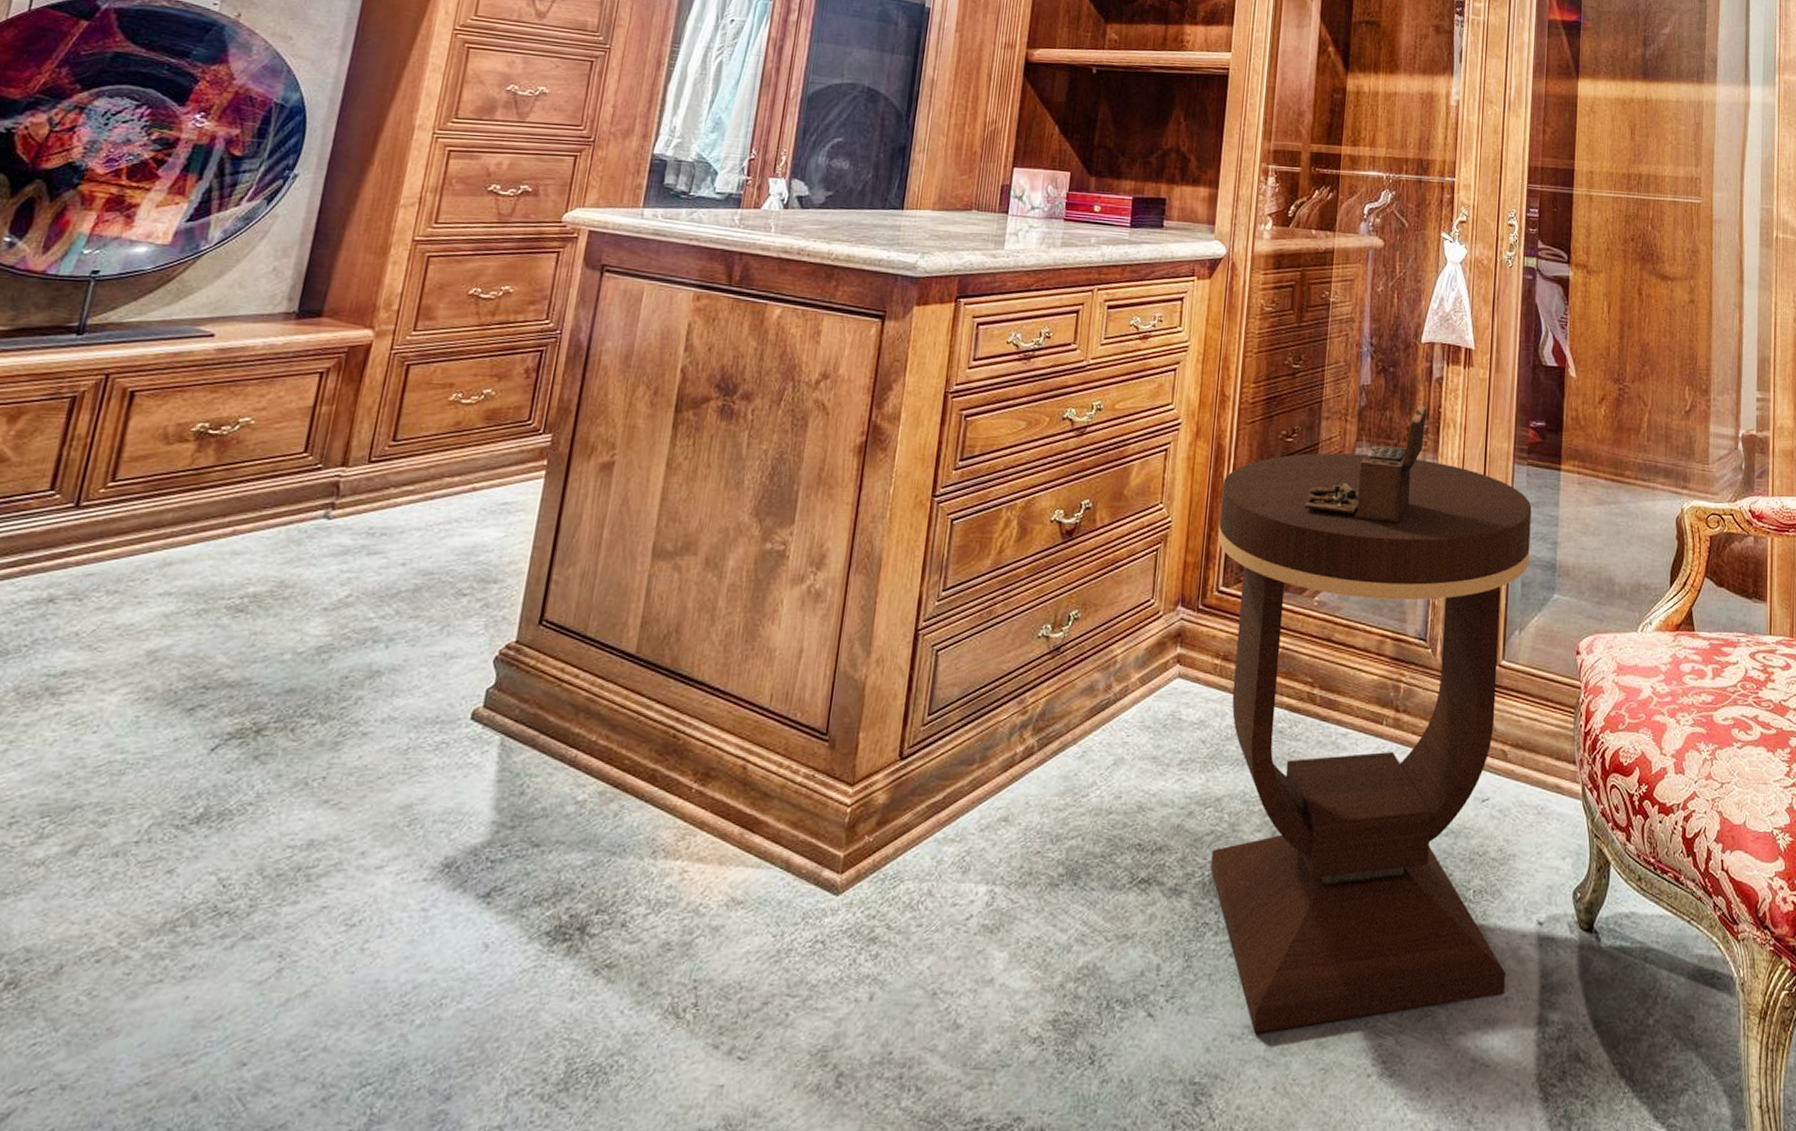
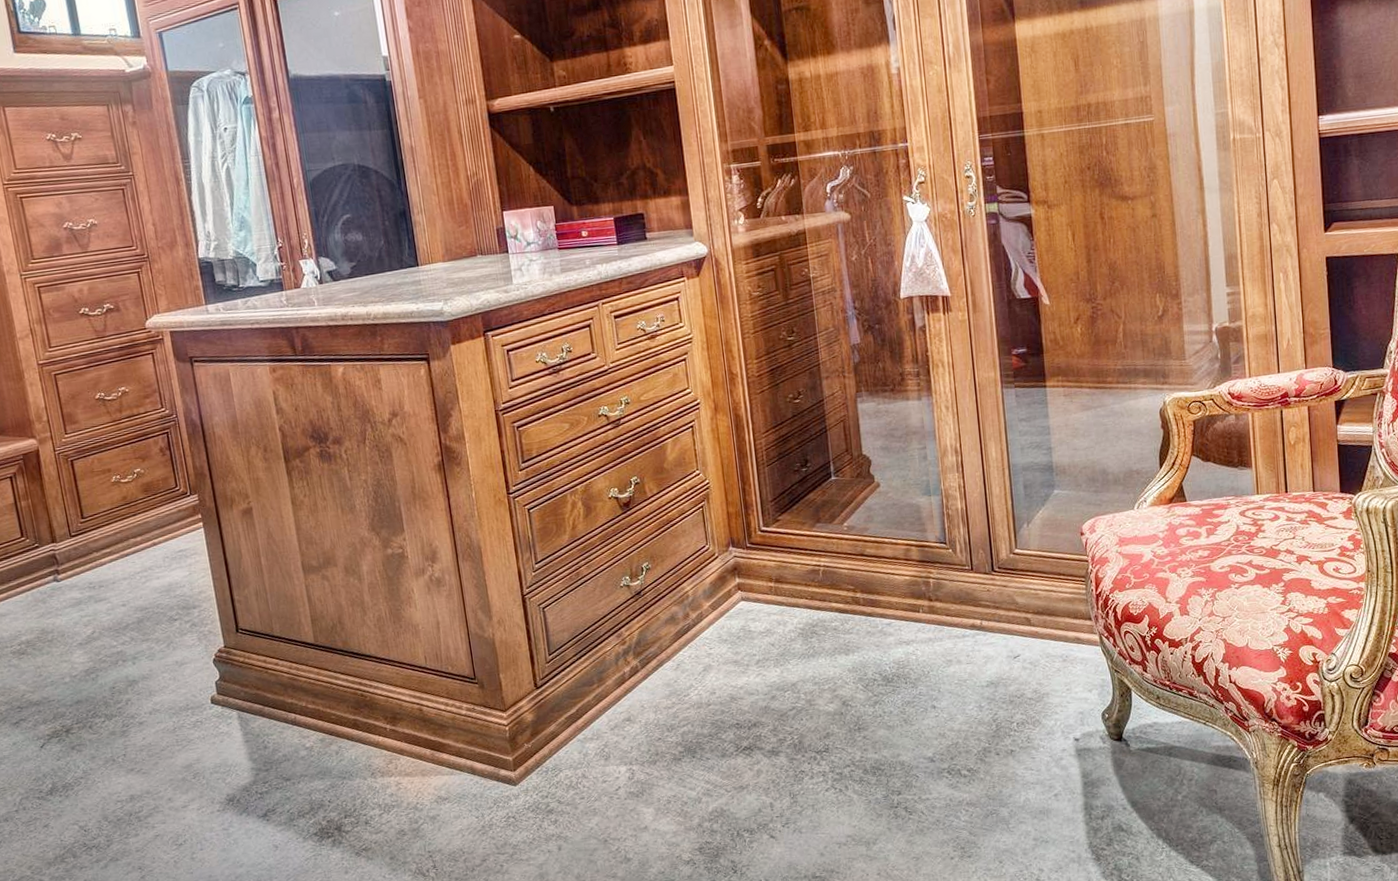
side table: present [1210,452,1532,1033] -> none [746,398,1053,840]
jewelry box: present [1304,403,1427,524] -> none [821,352,917,456]

